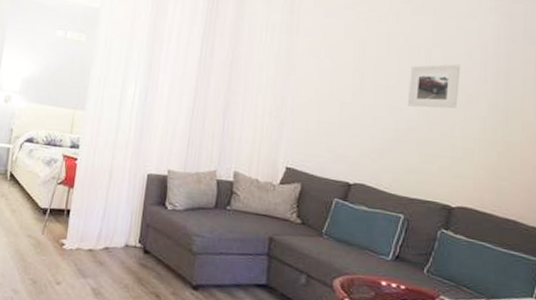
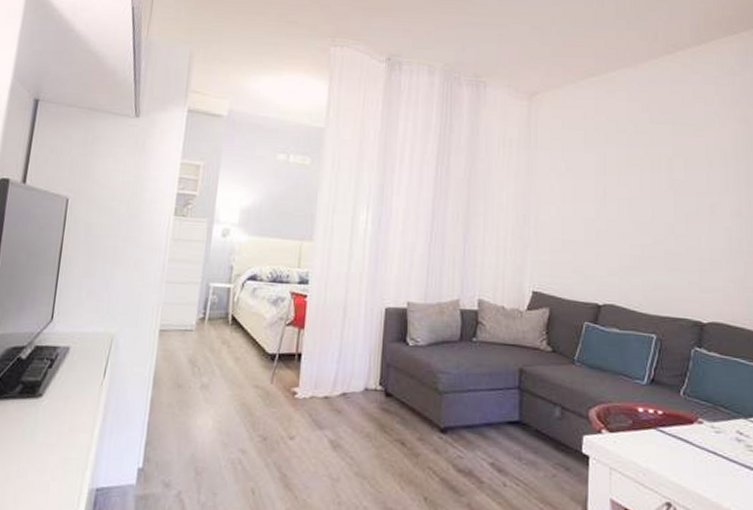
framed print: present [408,64,461,109] -> none [652,173,703,220]

